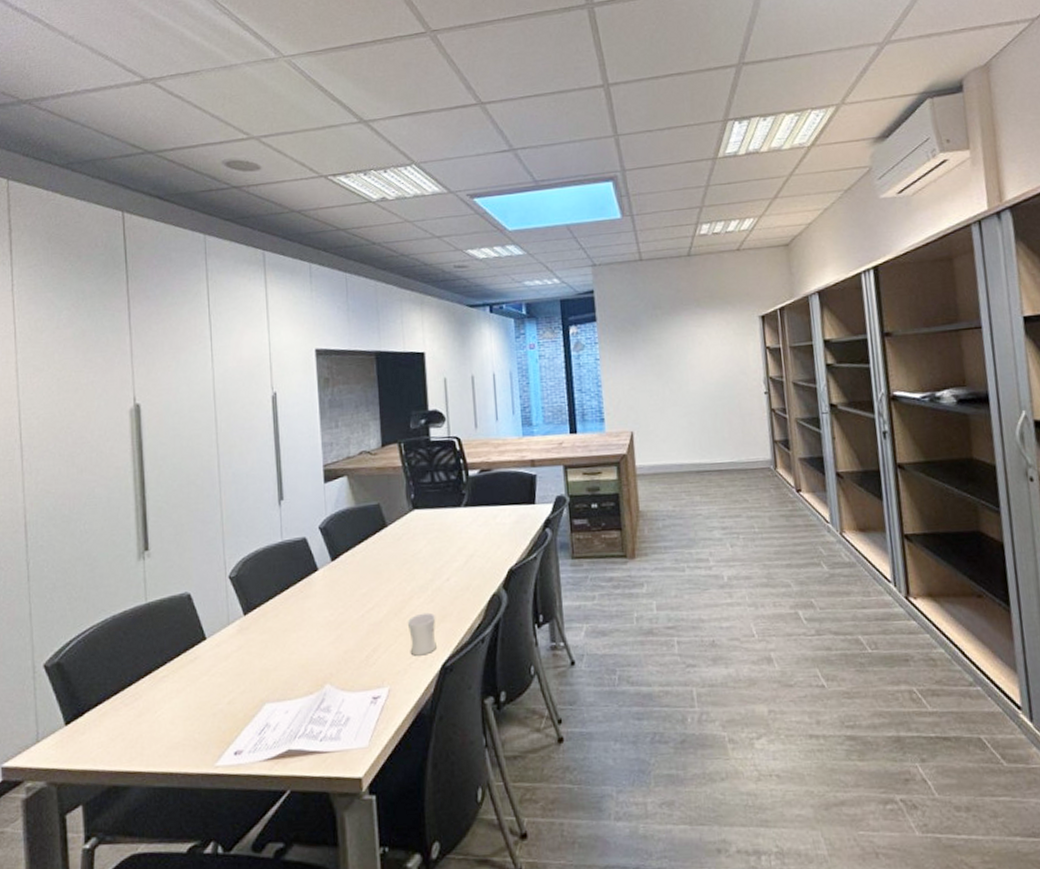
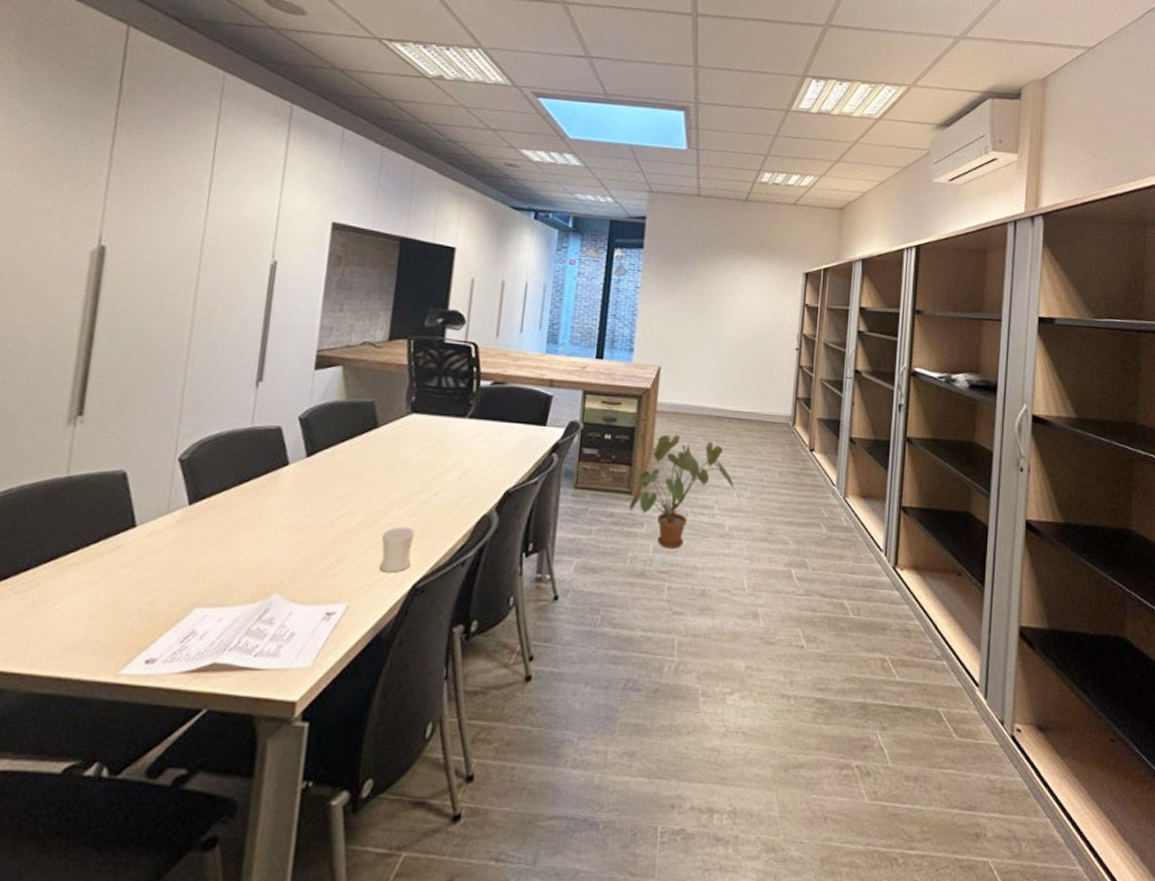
house plant: none [625,494,727,605] -> present [629,435,735,549]

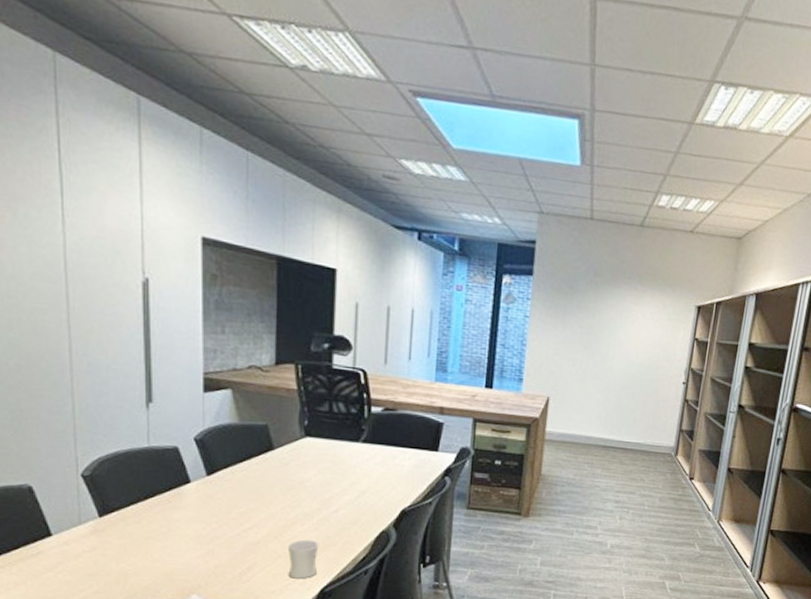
house plant: present [629,435,735,549] -> none [518,462,618,563]

